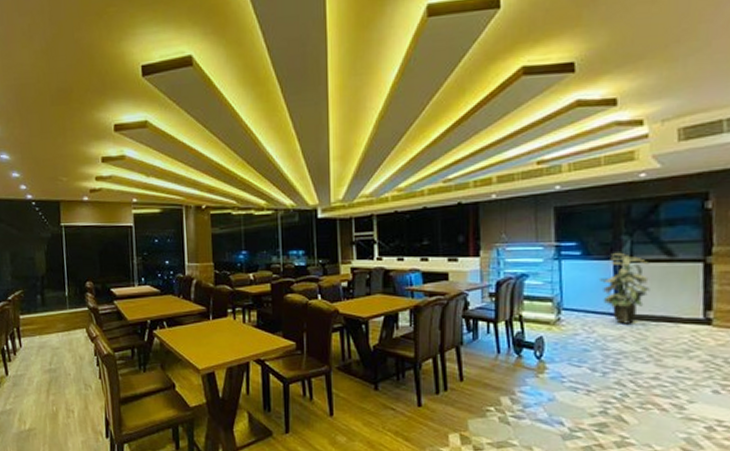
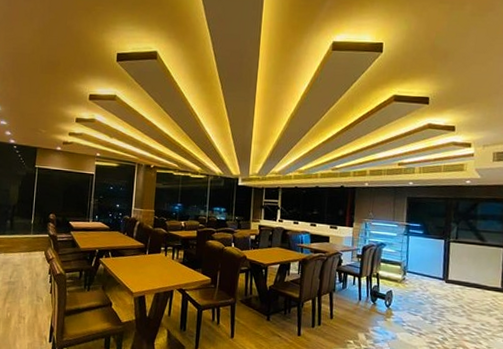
indoor plant: present [598,252,650,324] -> none [433,234,469,287]

